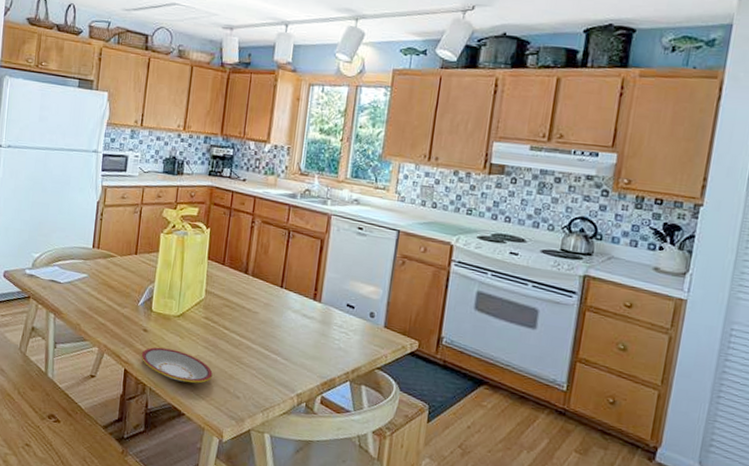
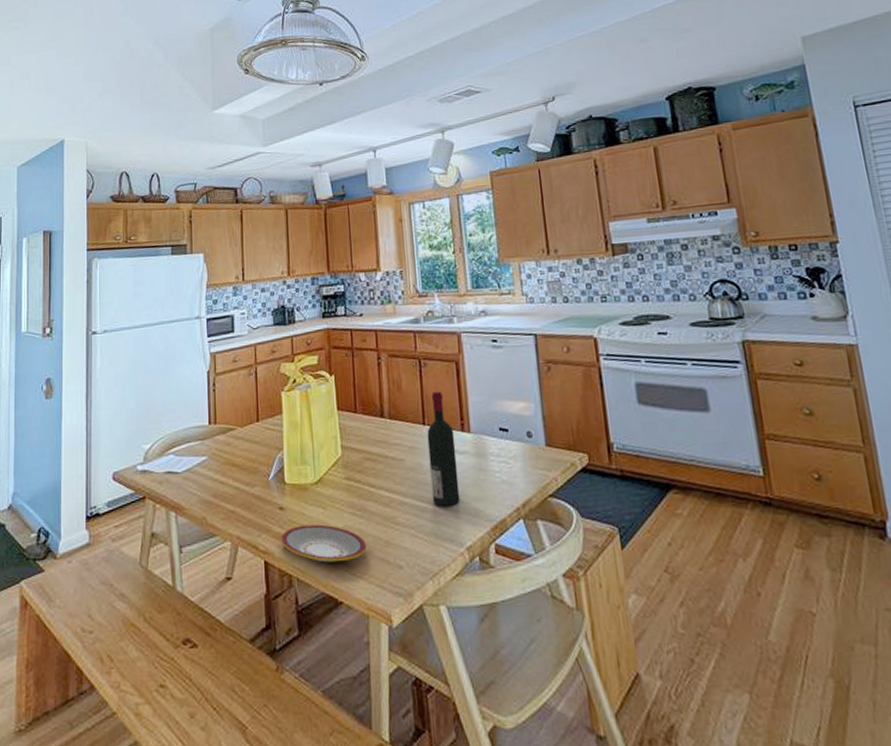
wine bottle: none [276,261,307,359] -> present [427,391,460,506]

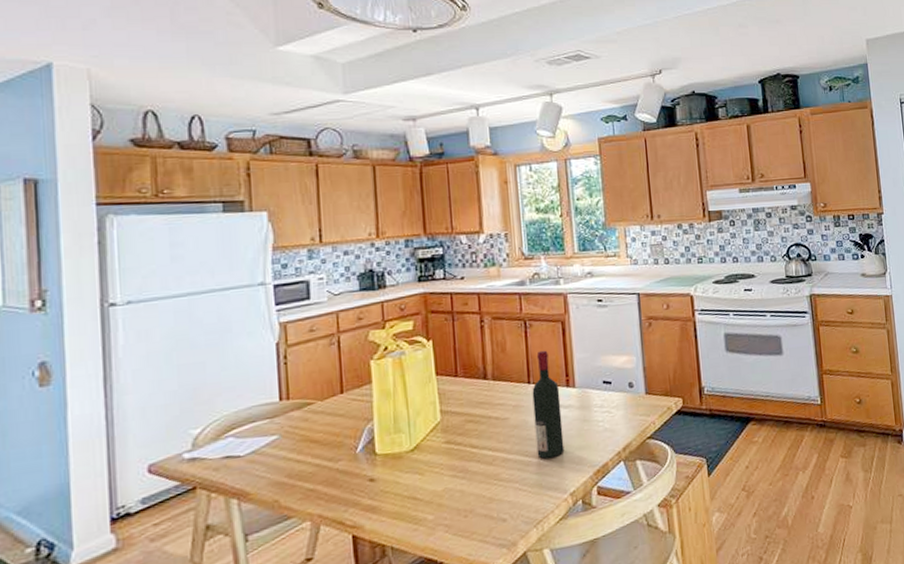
plate: present [281,524,367,563] -> none [372,490,468,528]

